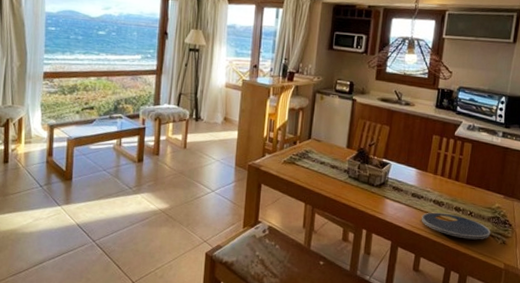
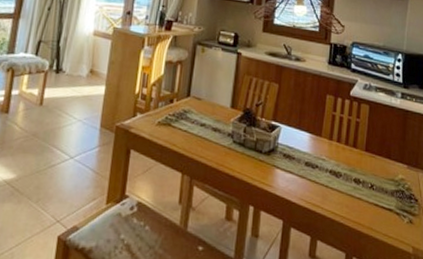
plate: present [421,212,491,240] -> none [316,184,395,218]

